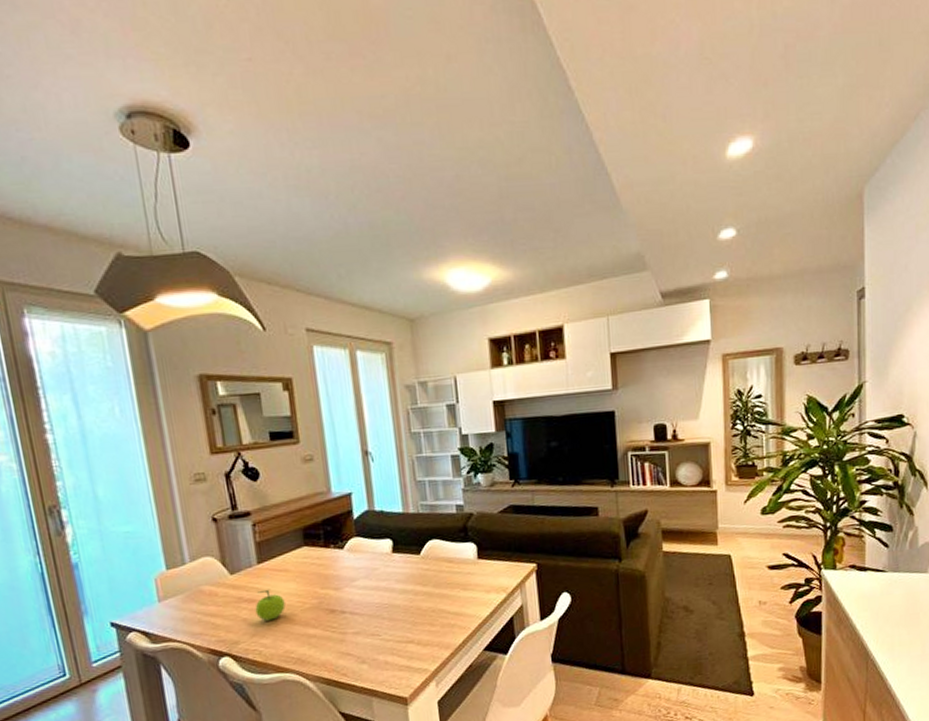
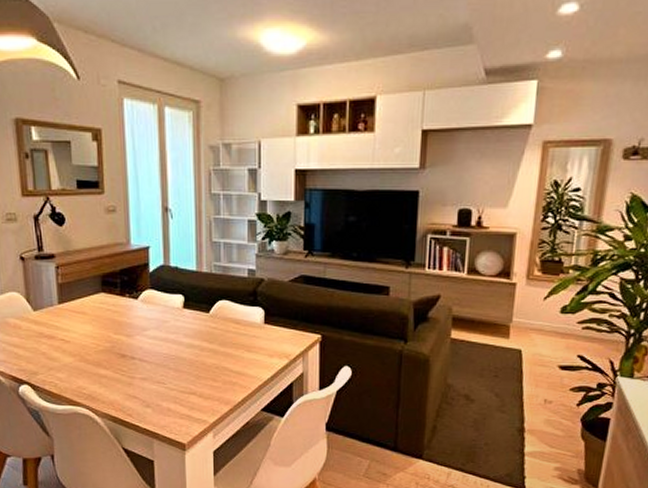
fruit: present [255,589,286,621] -> none [53,328,81,357]

